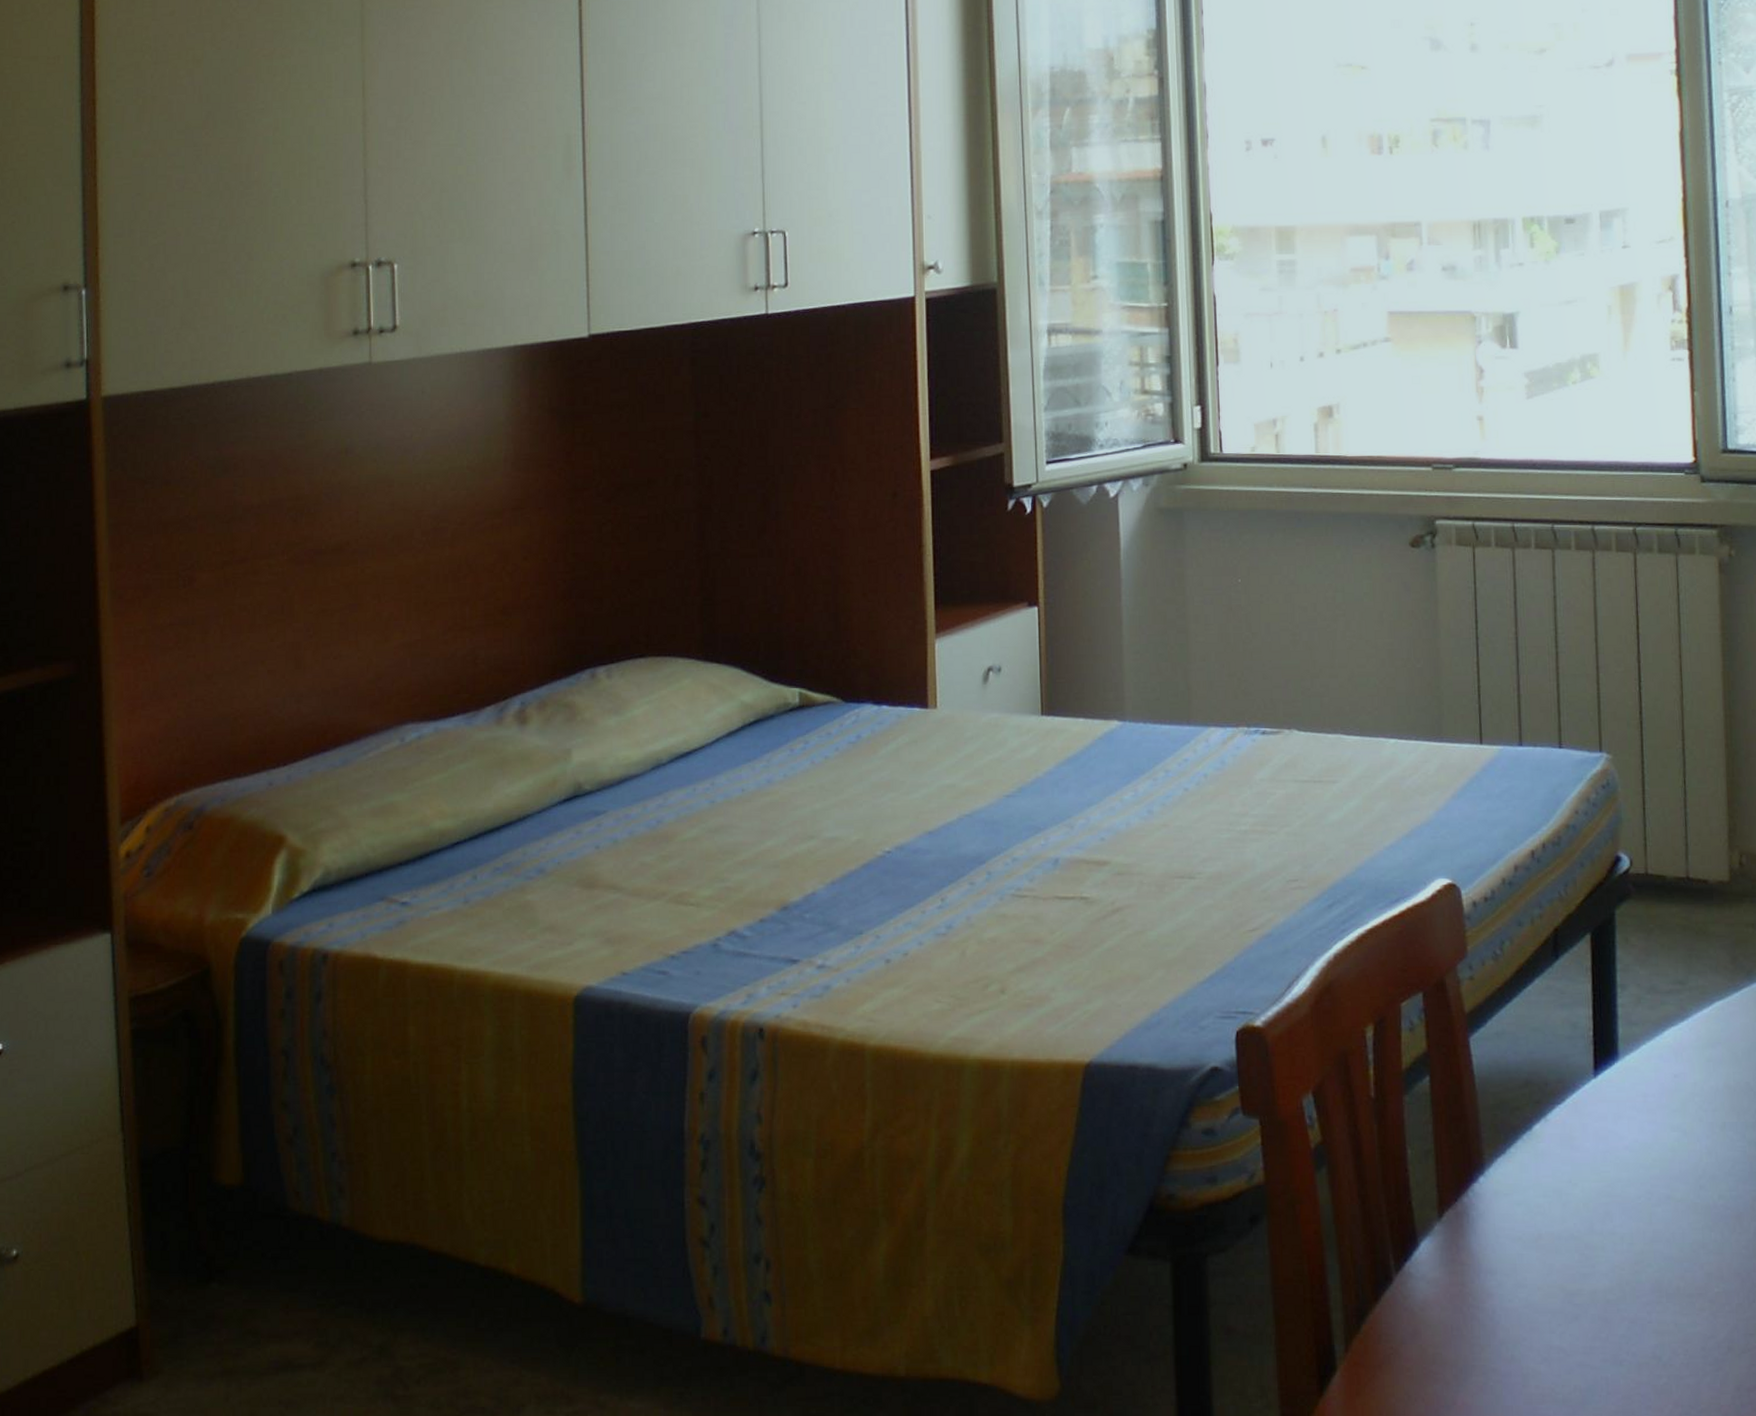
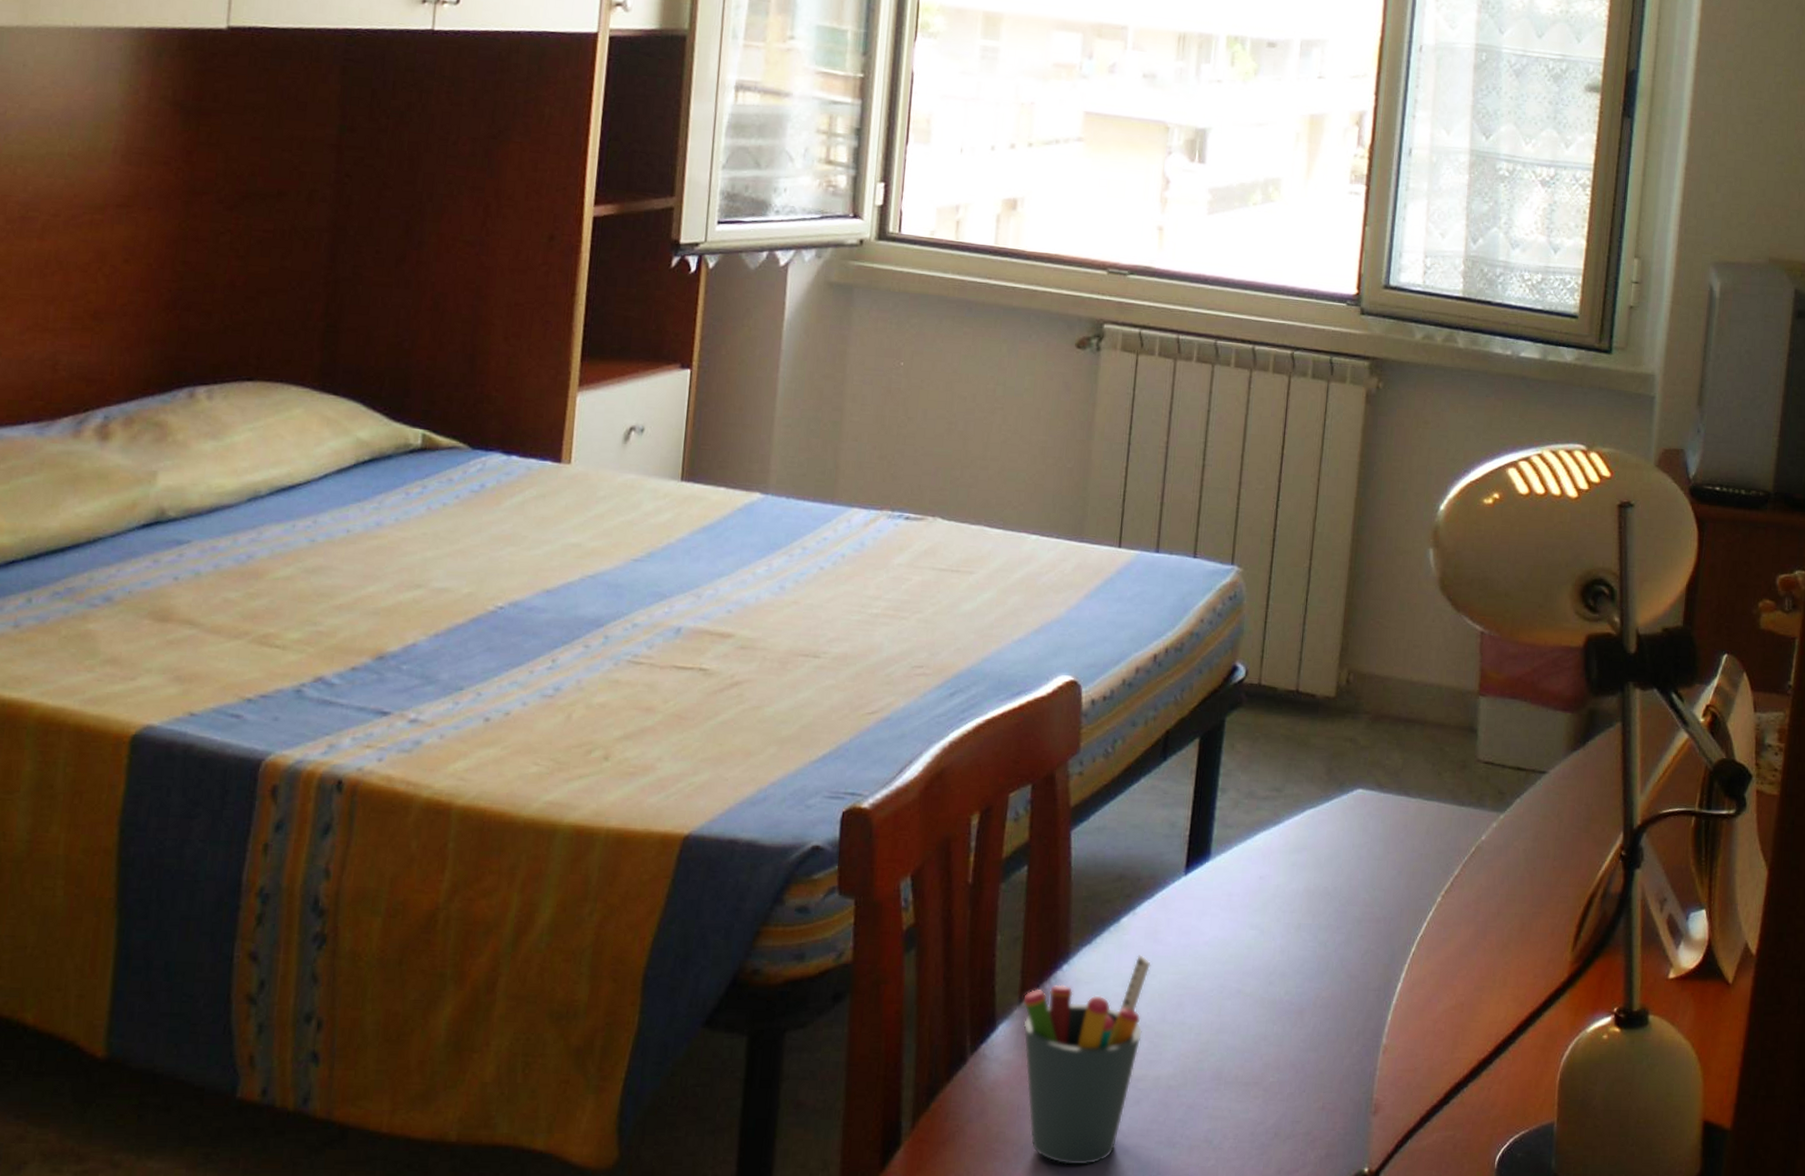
pen holder: none [1442,1163,1571,1386] -> present [1023,955,1151,1165]

